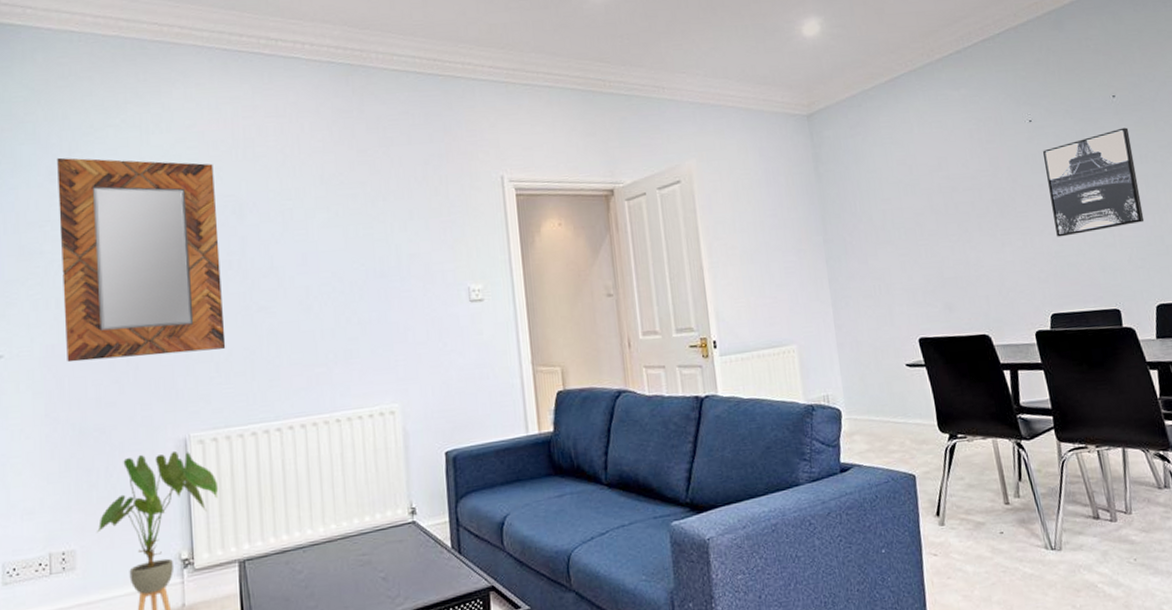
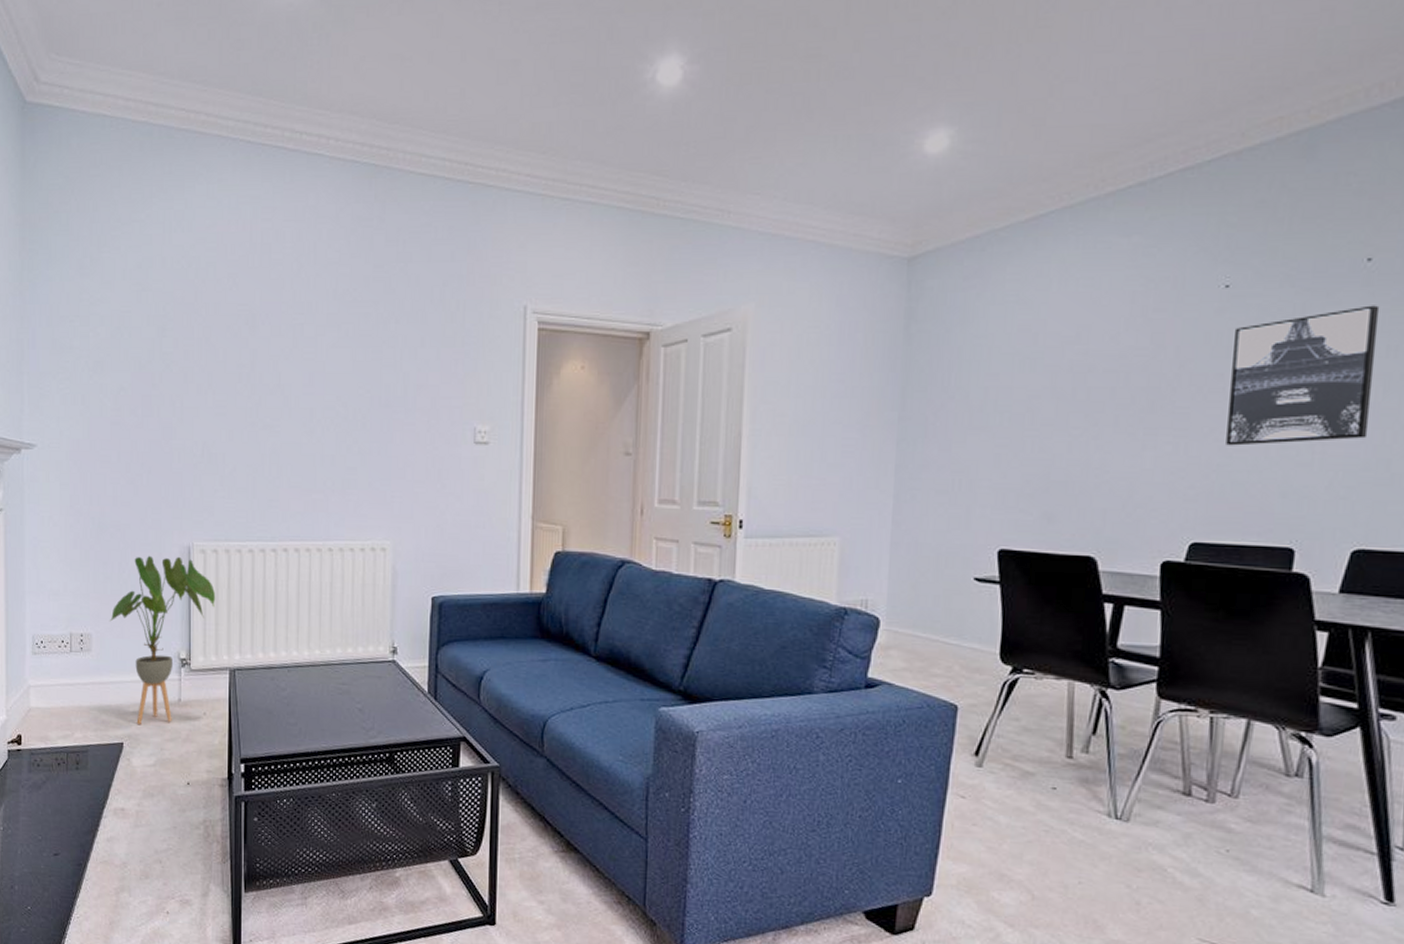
home mirror: present [57,157,226,363] -> none [87,251,231,463]

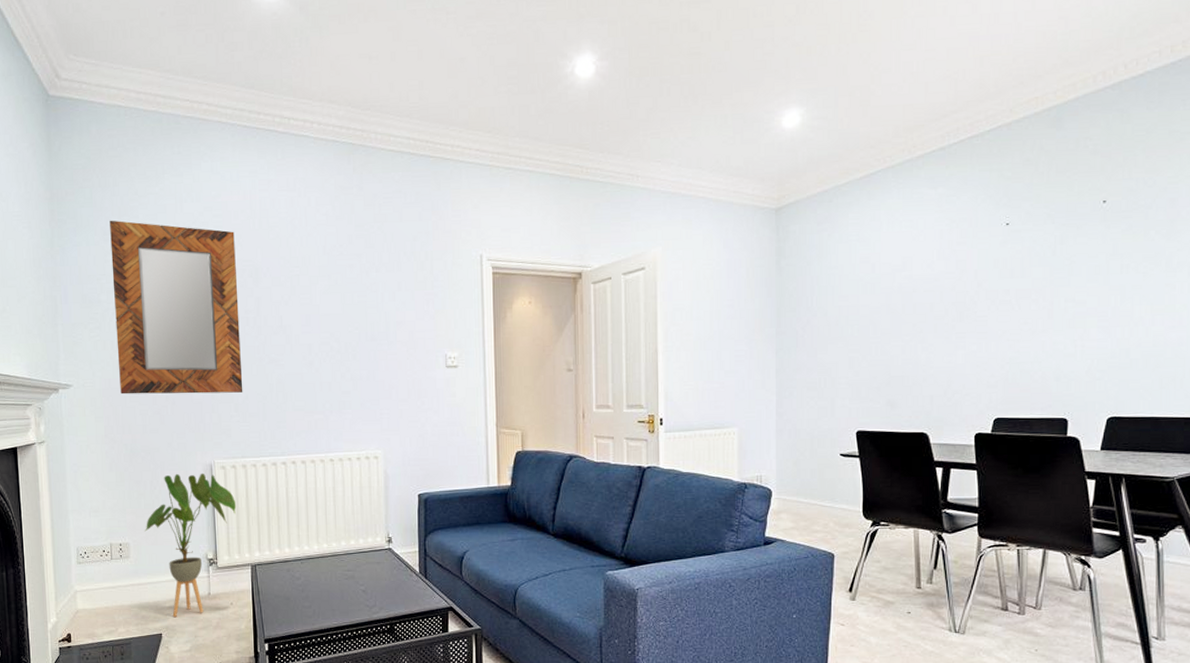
home mirror: none [87,251,231,463] -> present [110,220,243,395]
wall art: present [1226,305,1380,446] -> none [1015,235,1114,344]

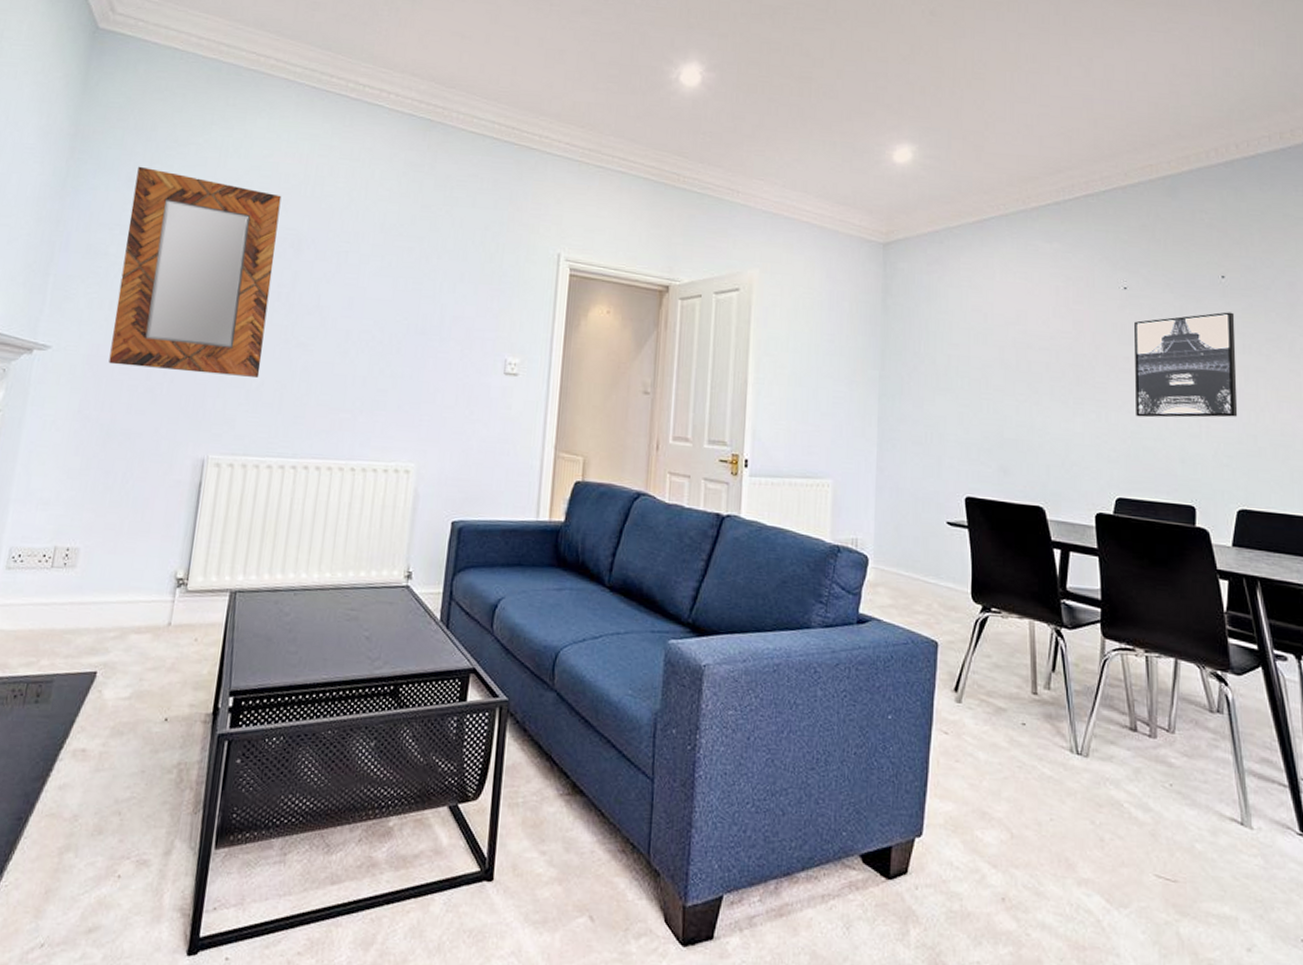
house plant: present [145,473,237,617] -> none [103,466,226,651]
wall art: none [1015,235,1114,344] -> present [1135,312,1238,418]

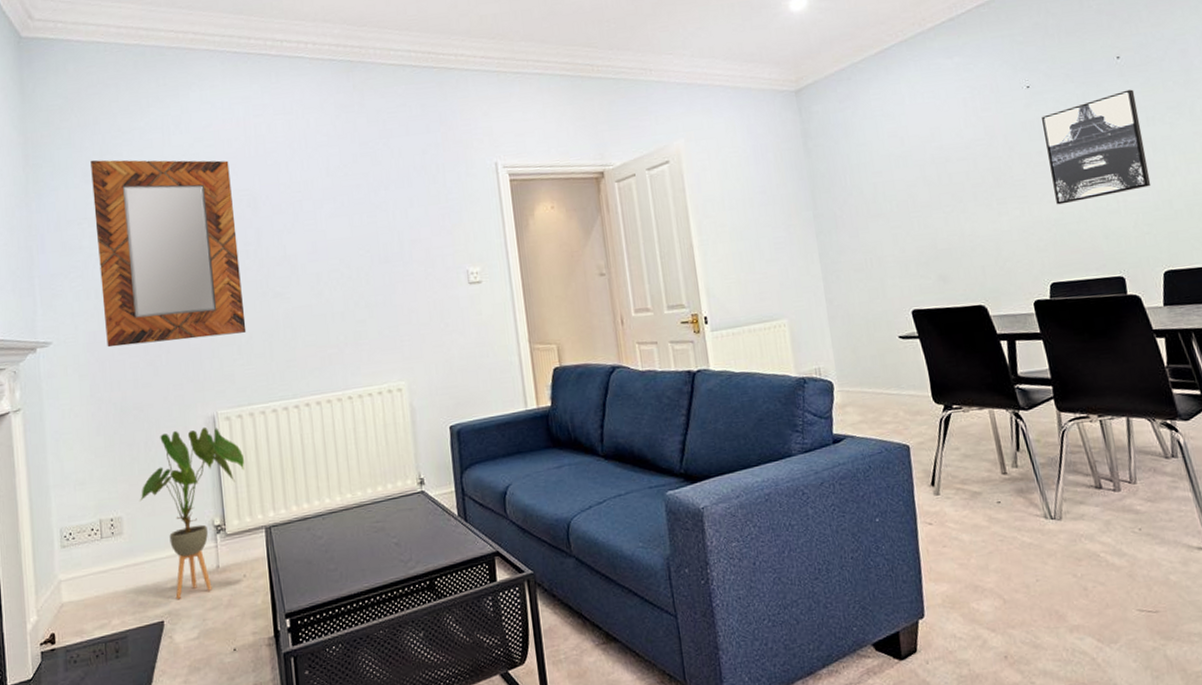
house plant: none [103,466,226,651] -> present [140,426,245,599]

